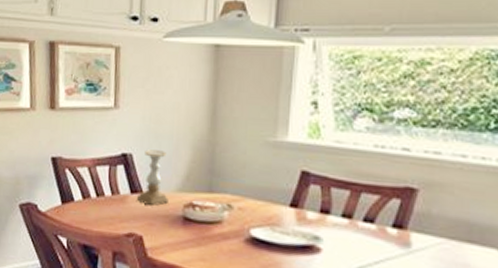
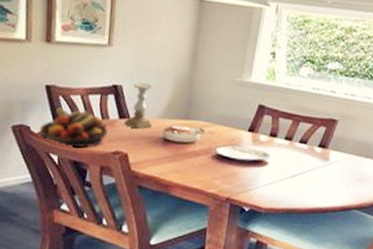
fruit bowl: none [46,182,119,229] -> present [39,107,108,148]

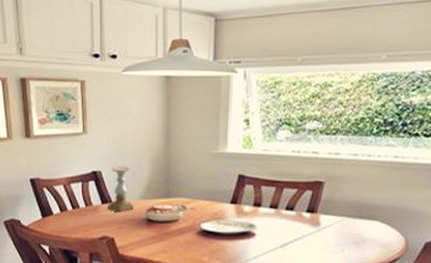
fruit bowl: present [39,107,108,148] -> none [29,199,93,237]

